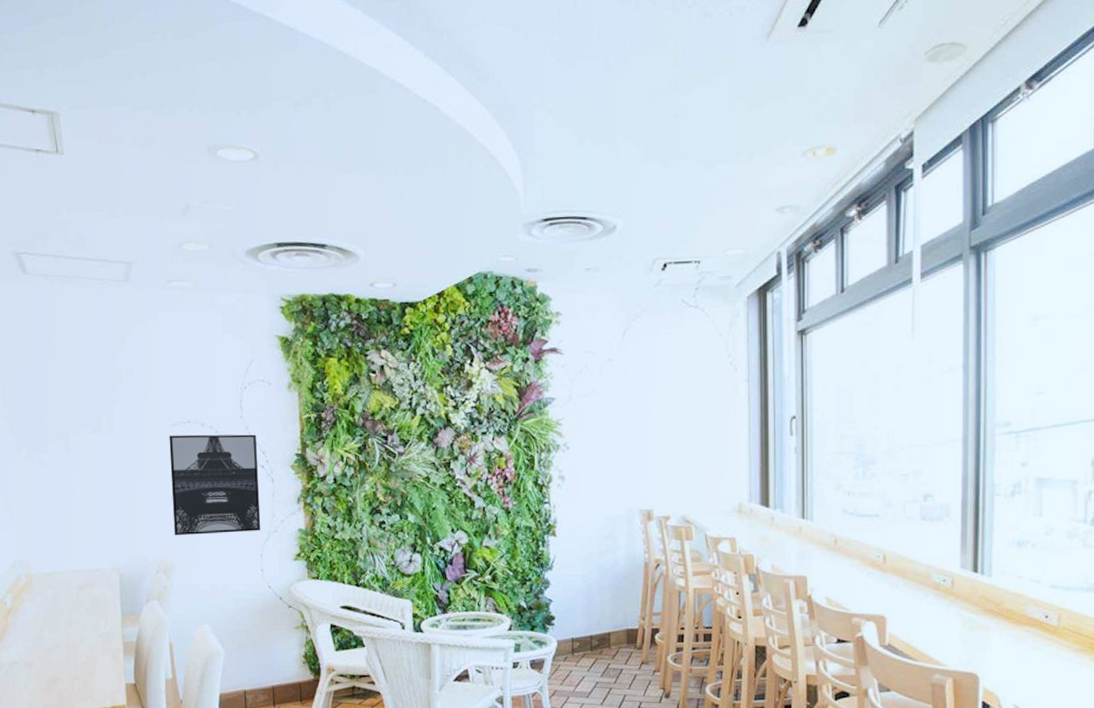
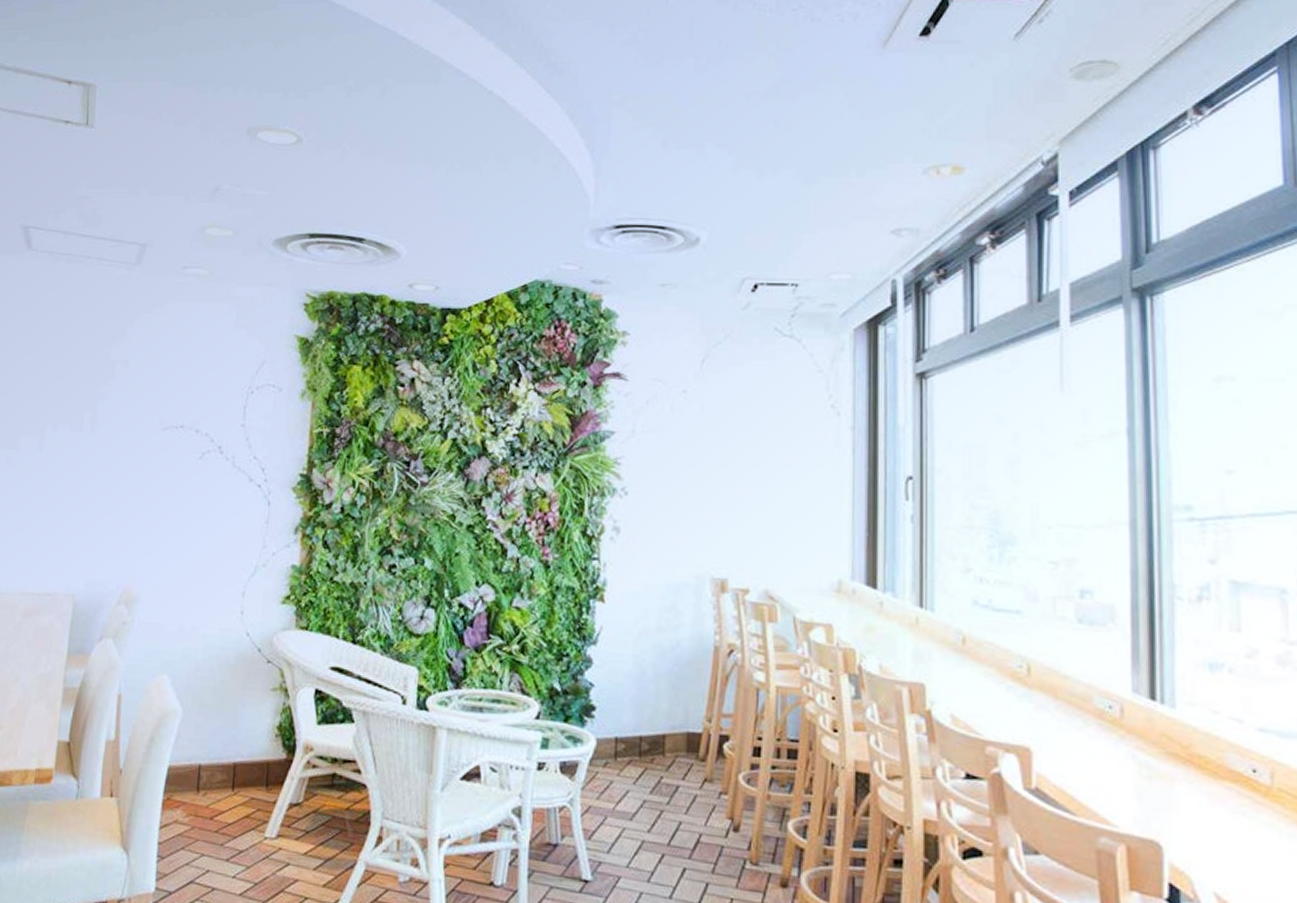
wall art: present [169,434,261,536] -> none [144,440,257,564]

